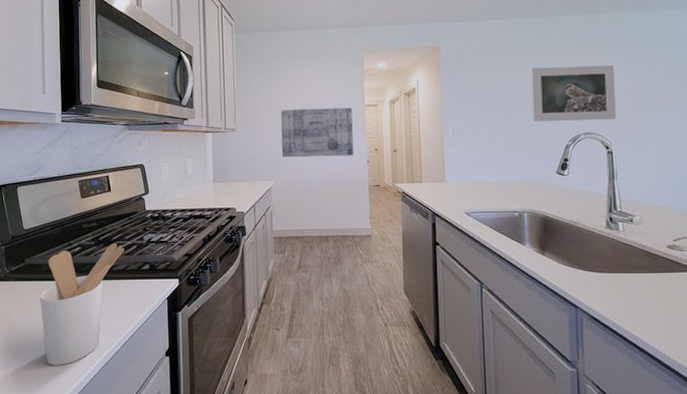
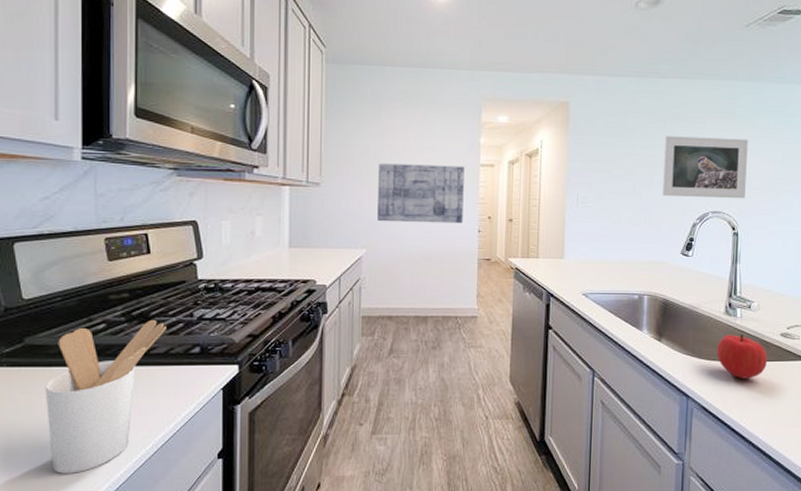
fruit: none [602,247,656,290] -> present [717,334,768,379]

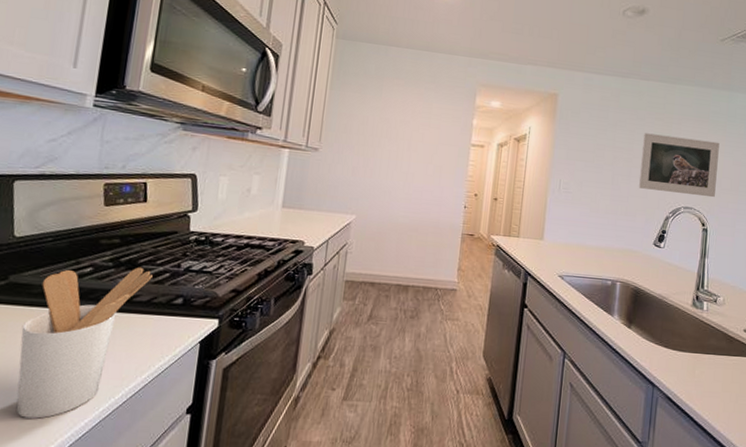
wall art: present [377,163,464,224] -> none [370,135,456,199]
fruit: present [717,334,768,379] -> none [683,326,731,372]

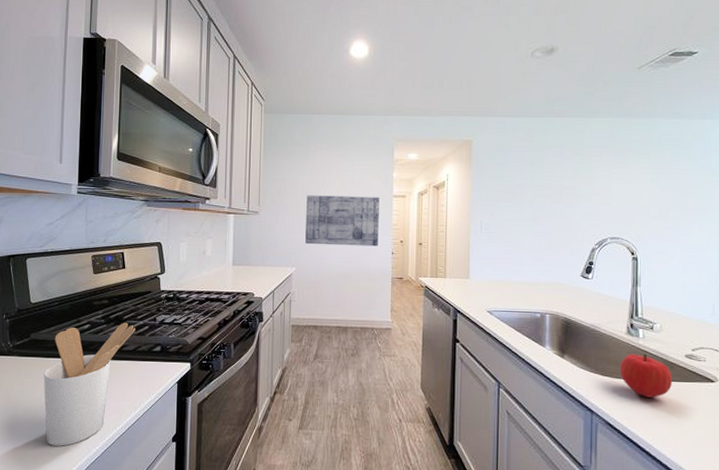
wall art: none [370,135,456,199] -> present [305,195,379,247]
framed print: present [638,133,720,198] -> none [560,169,644,226]
fruit: none [683,326,731,372] -> present [620,354,673,398]

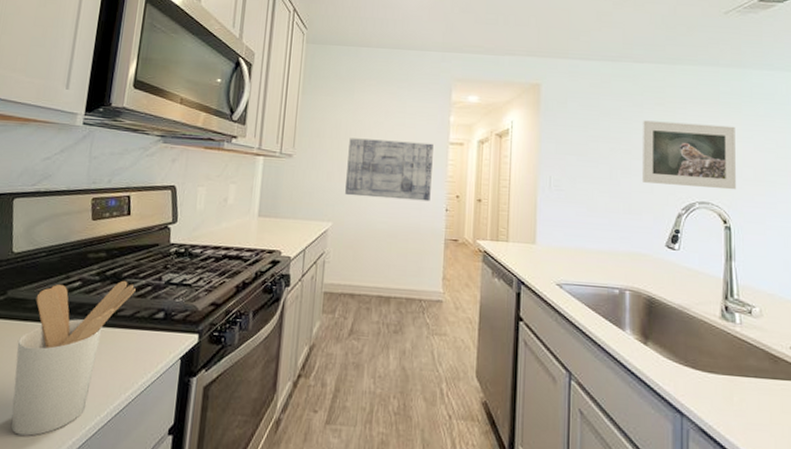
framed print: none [560,169,644,226] -> present [641,120,736,190]
fruit: present [620,354,673,398] -> none [714,343,778,399]

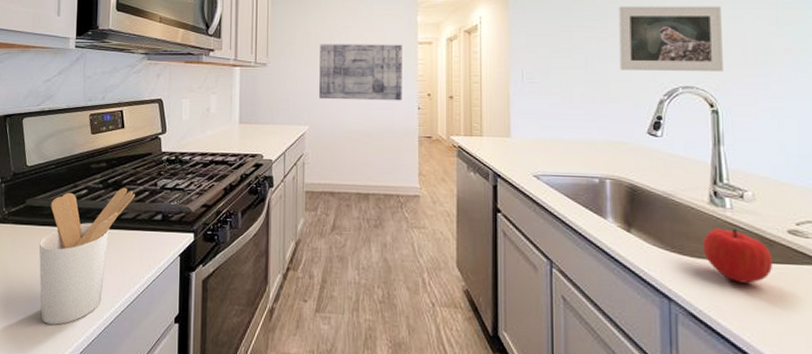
fruit: none [714,343,778,399] -> present [703,228,773,284]

